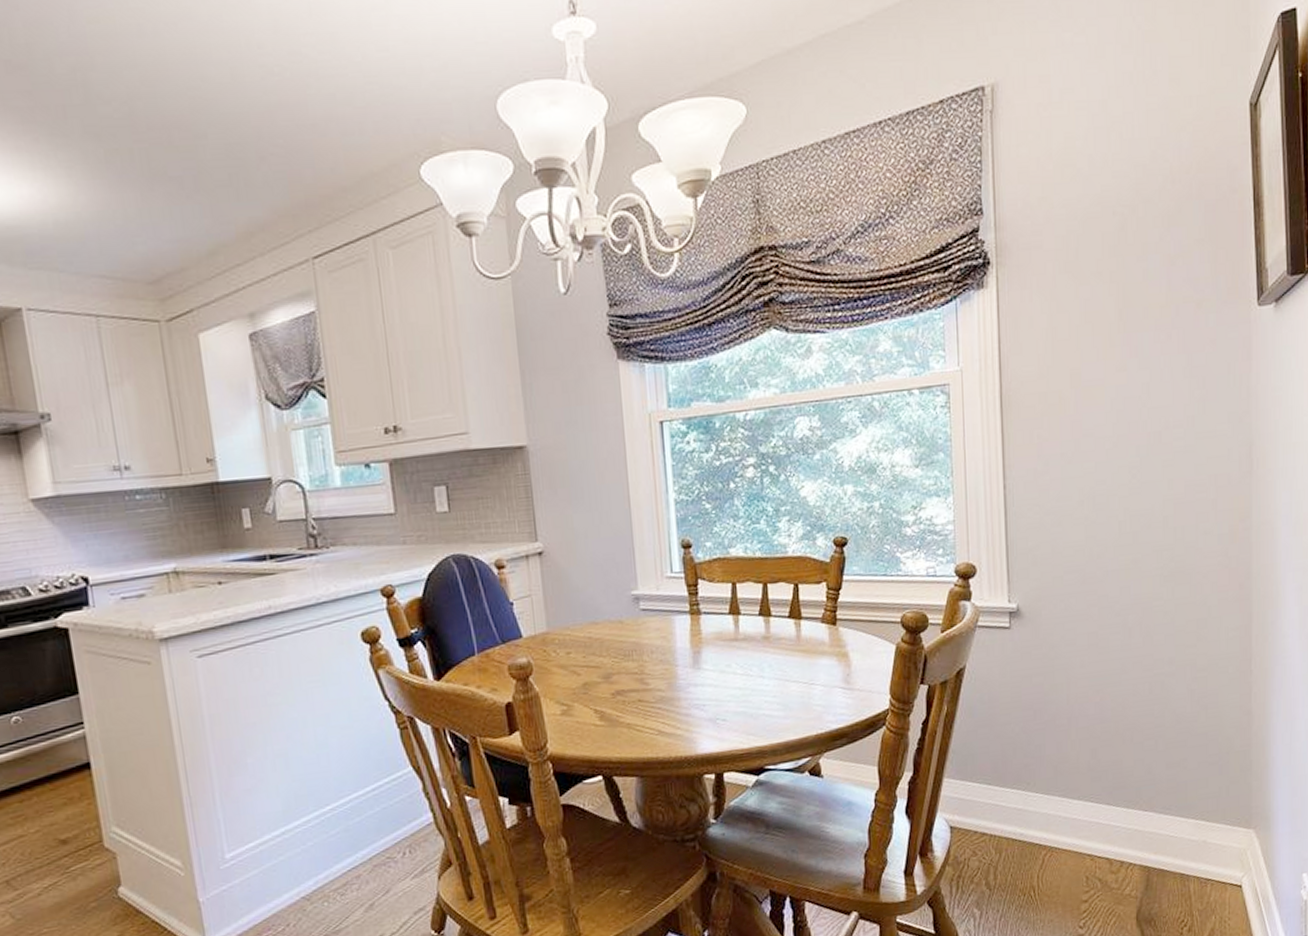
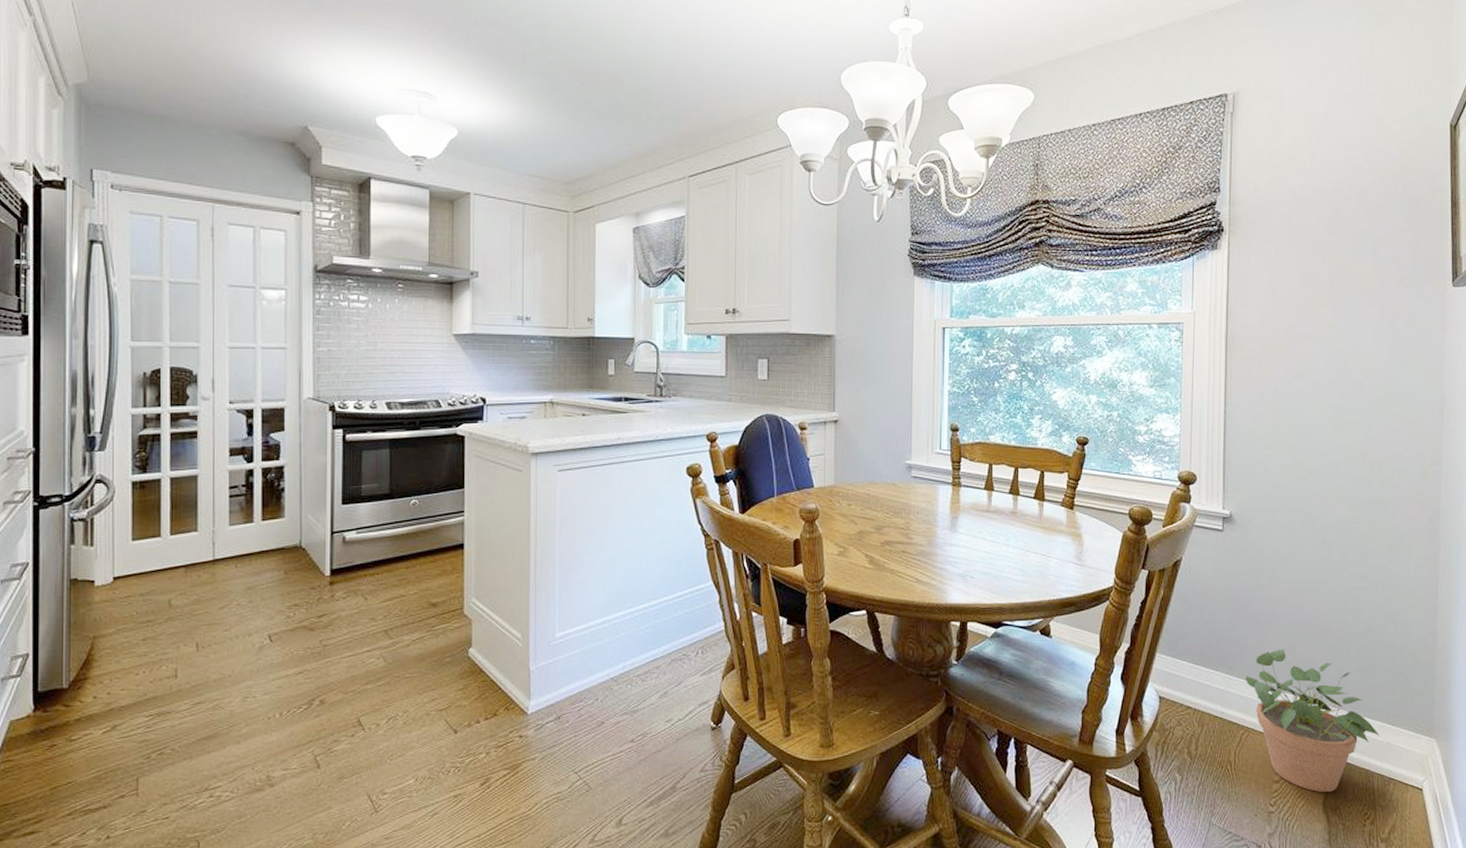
potted plant: none [1044,753,1194,906] -> present [1245,649,1380,793]

